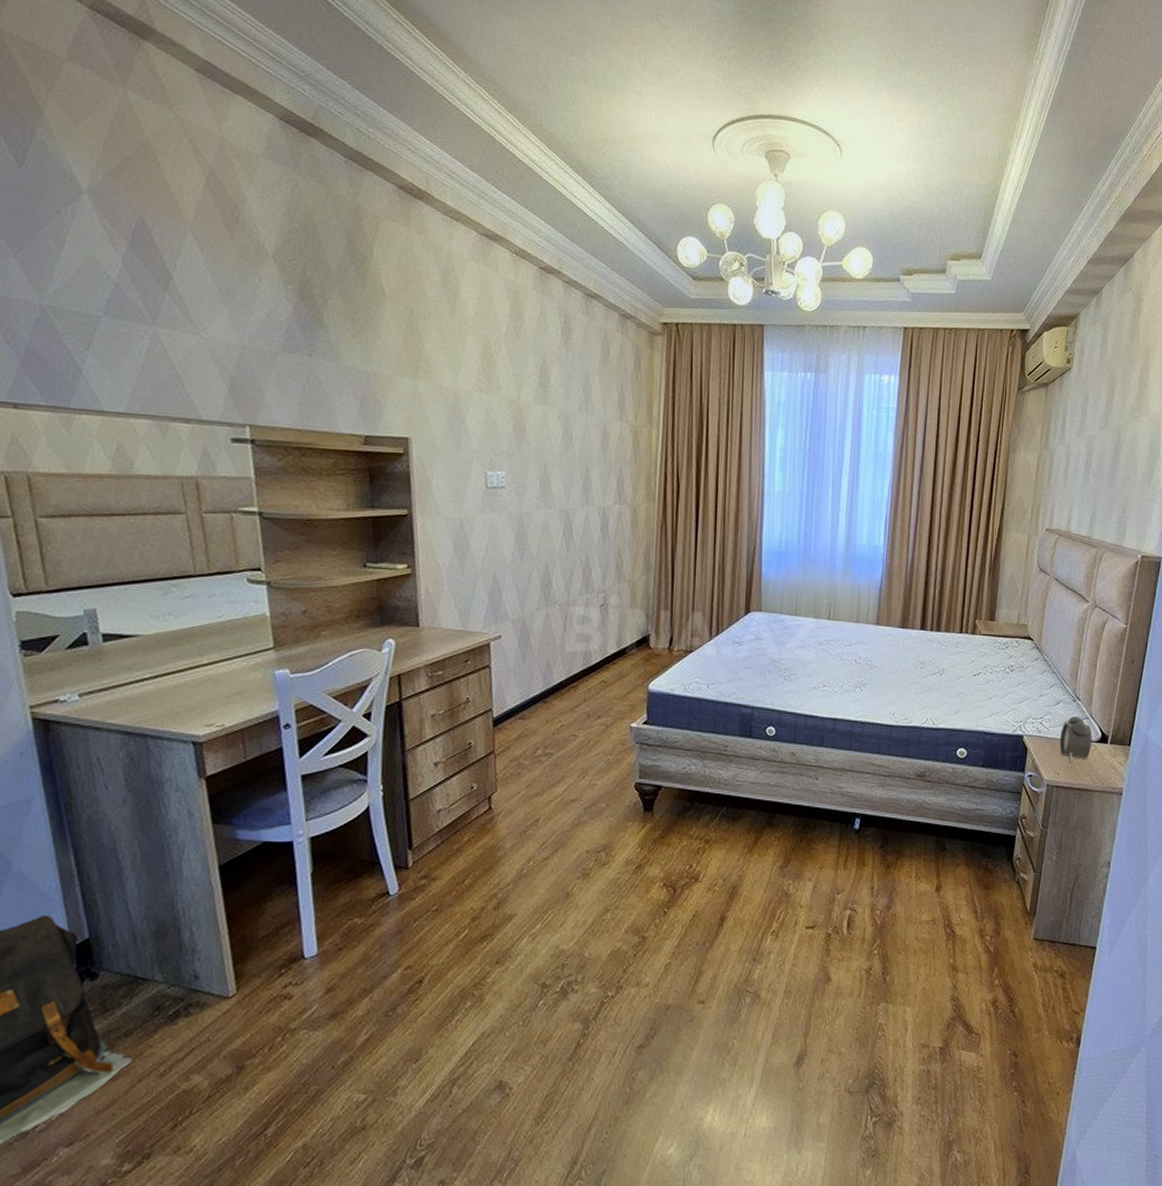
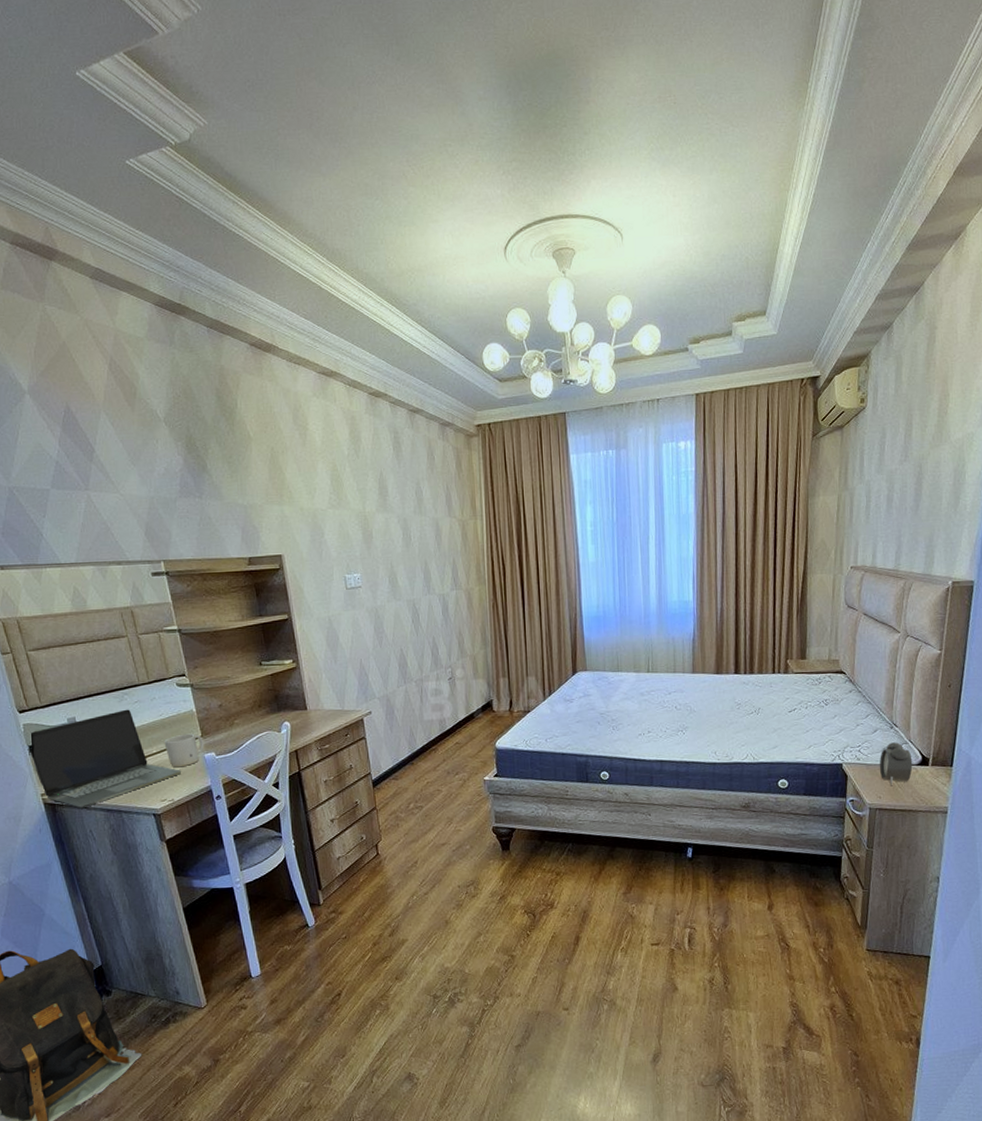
laptop: none [19,605,241,729] -> present [28,709,182,809]
mug: none [220,642,276,685] -> present [164,733,204,768]

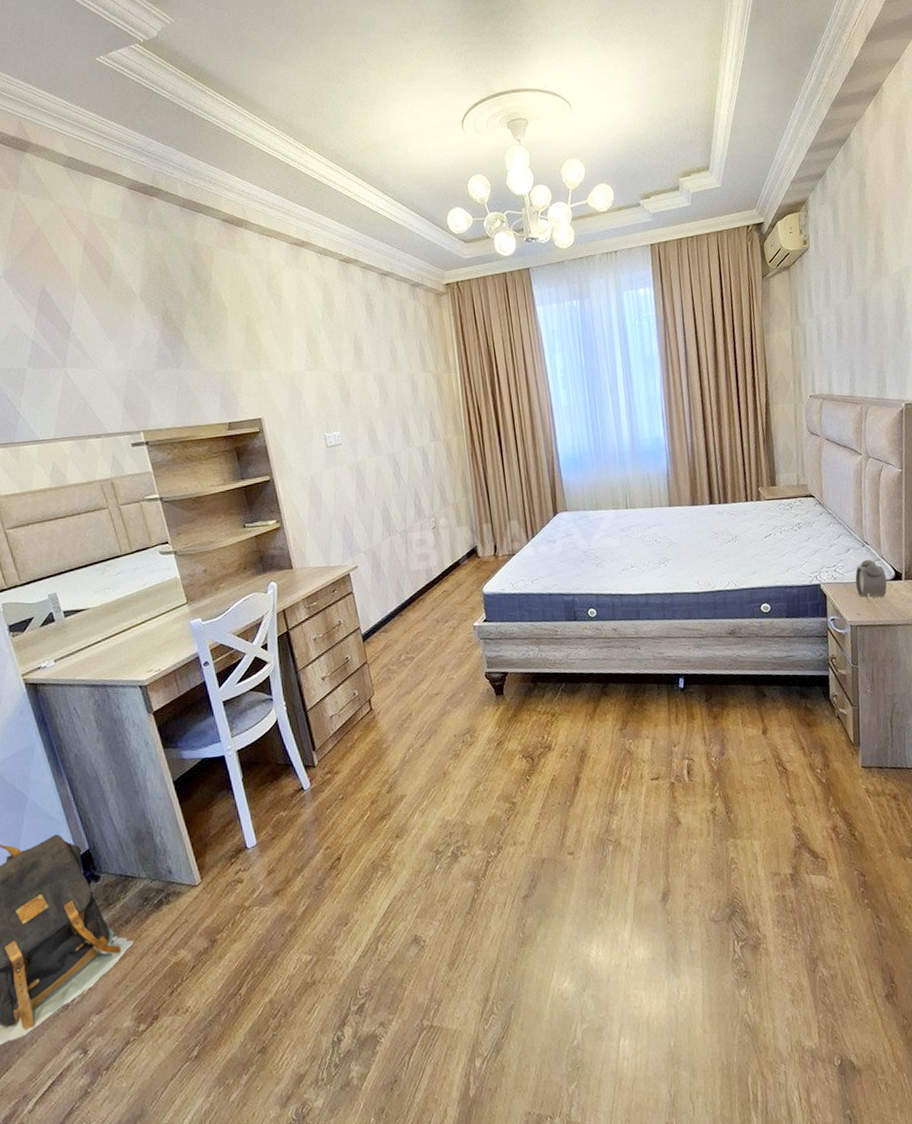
laptop: present [28,709,182,809] -> none [8,581,168,687]
mug: present [164,733,204,768] -> none [148,600,190,637]

